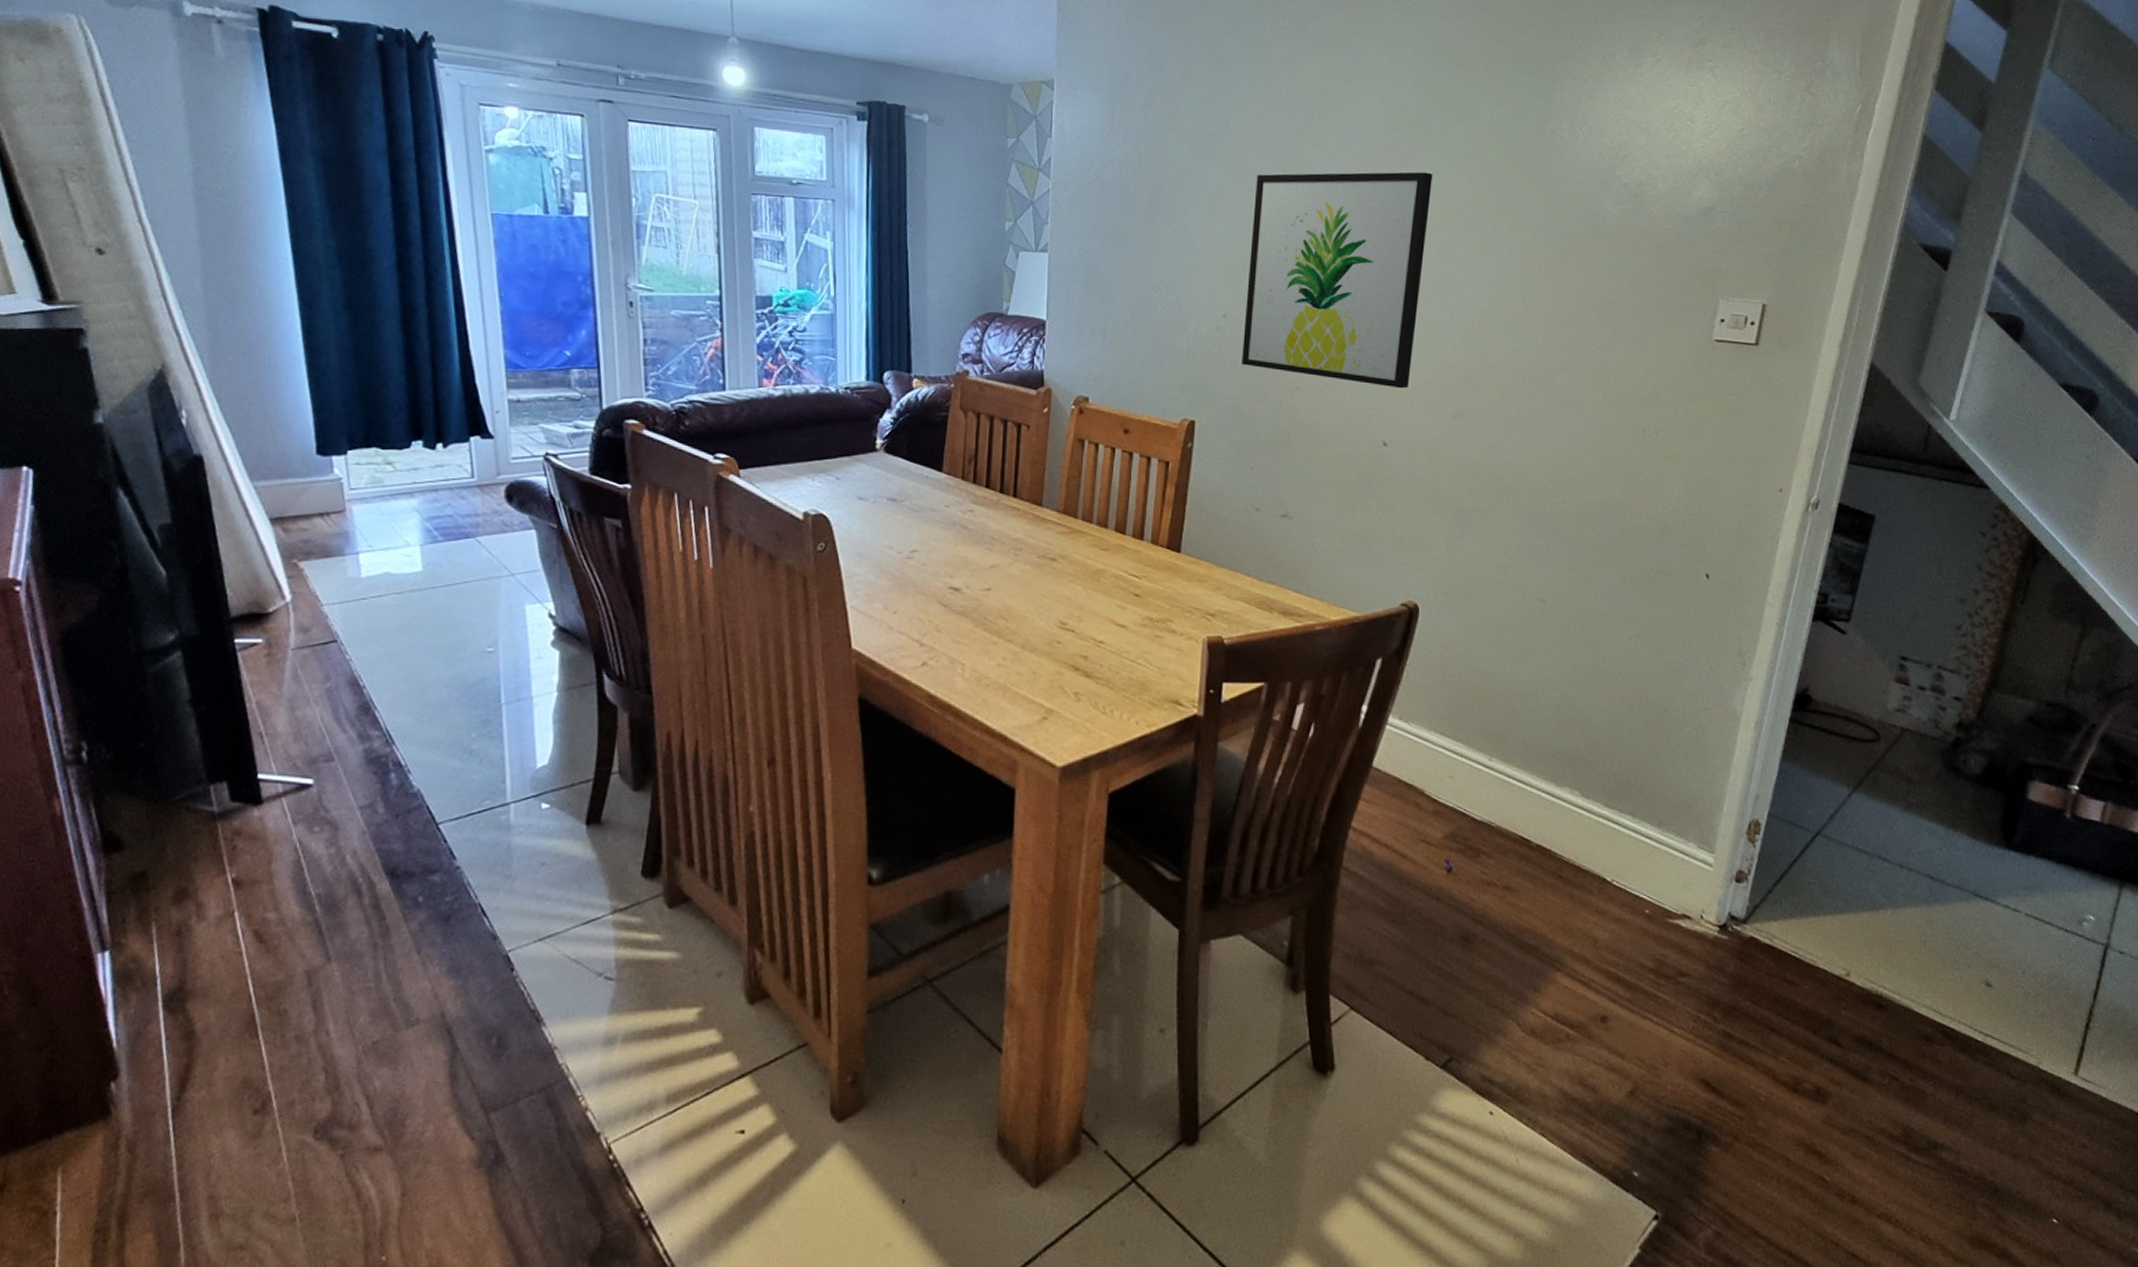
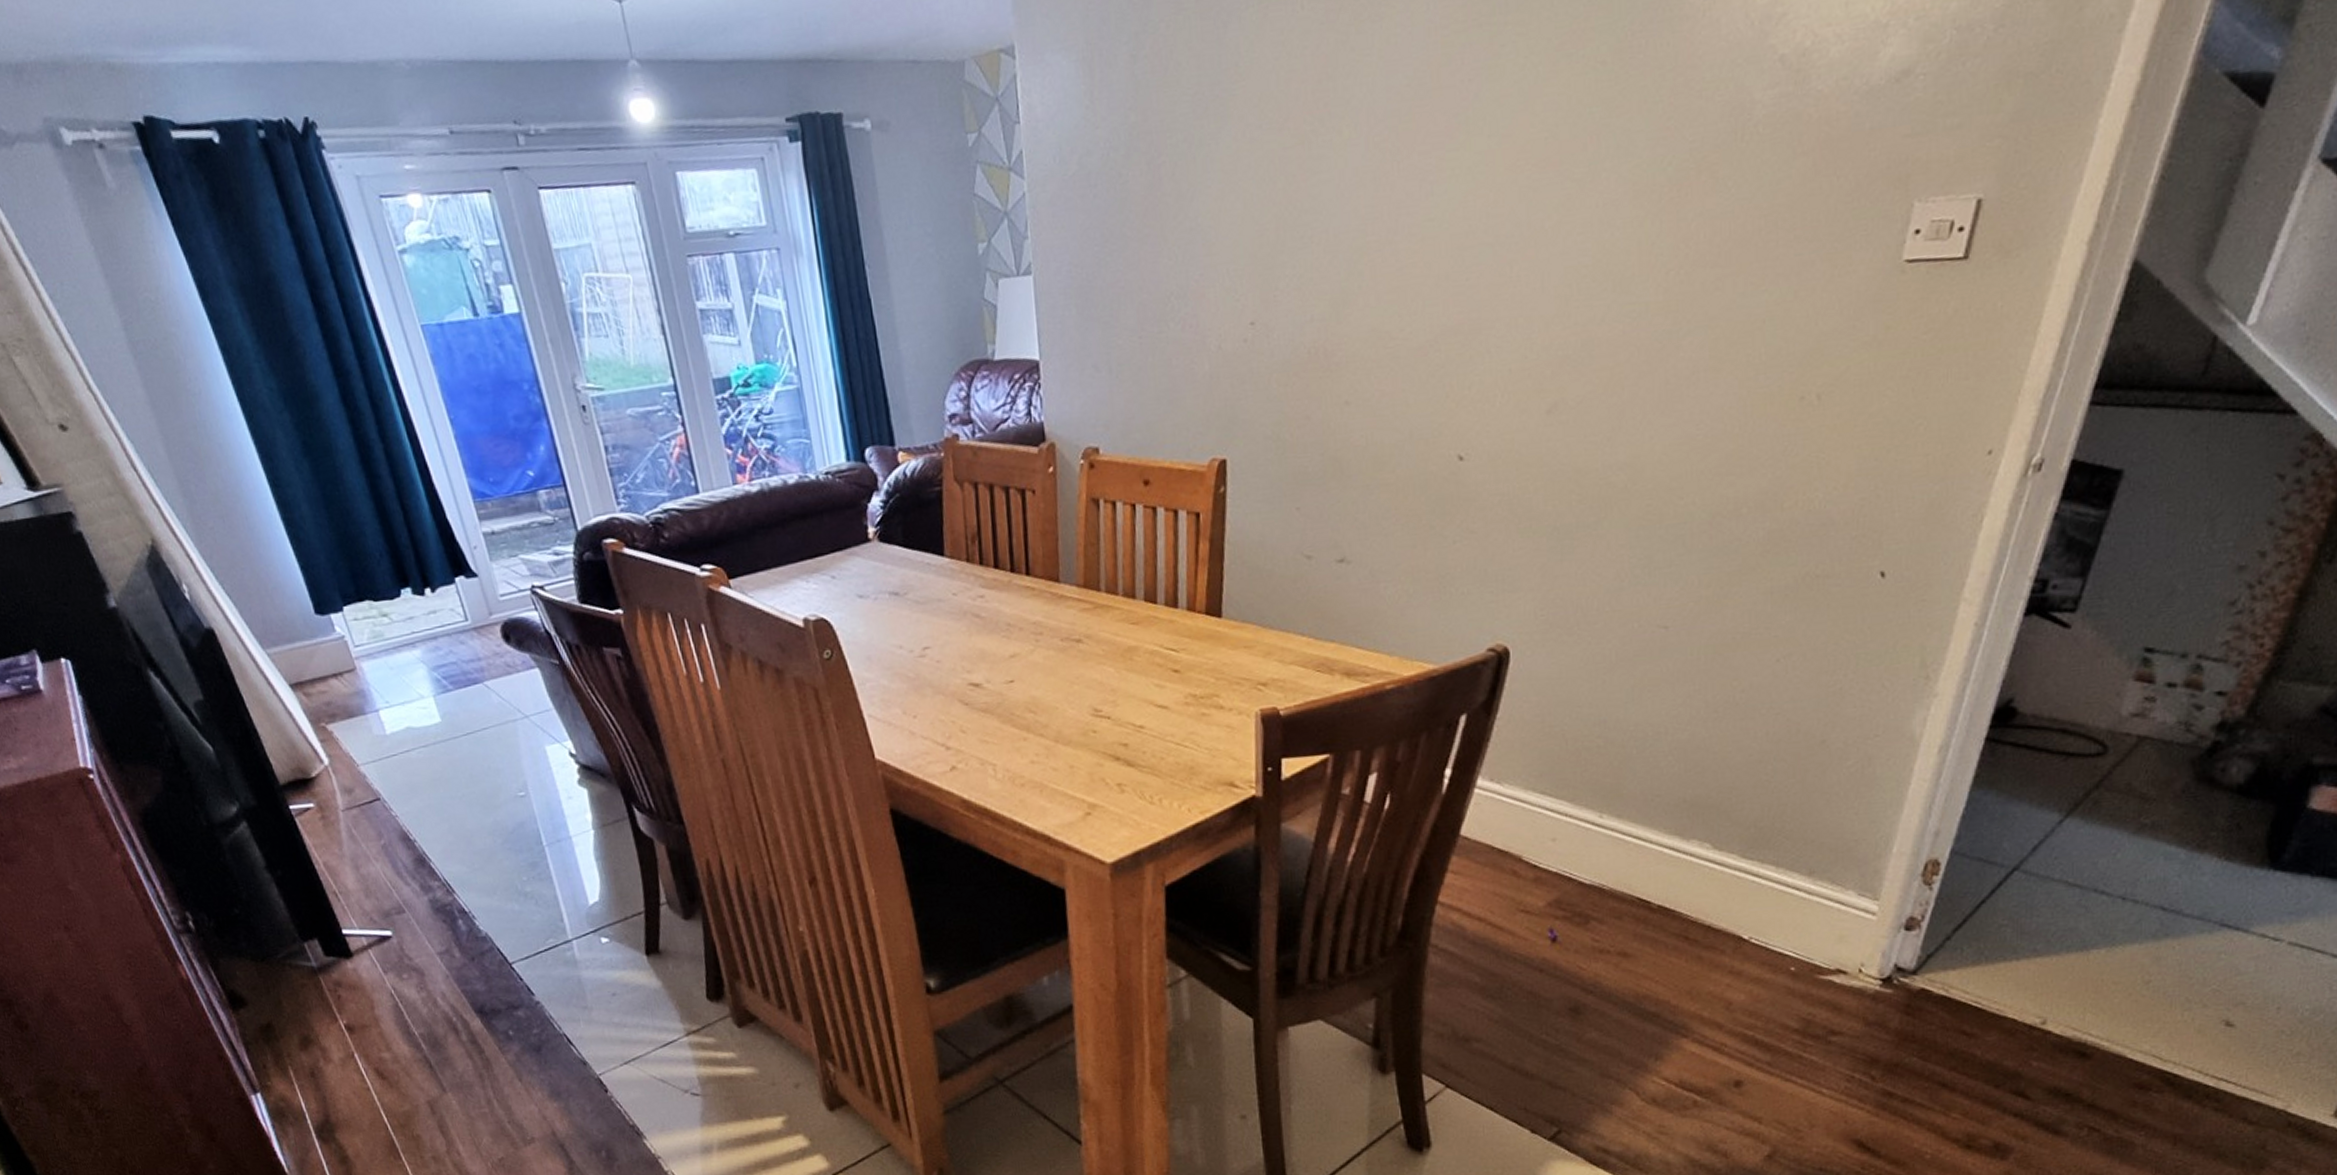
wall art: present [1242,172,1433,389] -> none [1276,87,1512,386]

